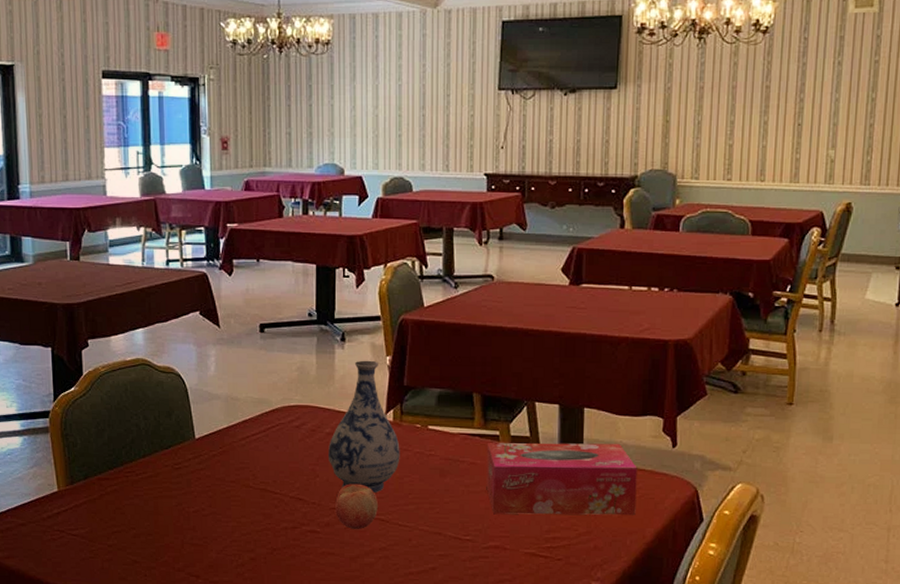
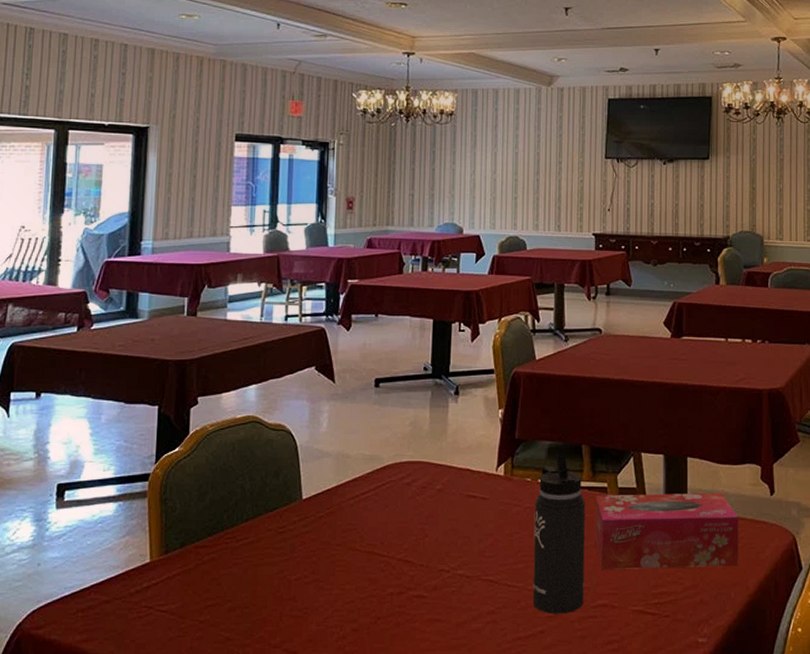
vase: present [328,360,400,493] -> none [438,413,510,551]
fruit: present [335,483,378,529] -> none [443,542,487,592]
thermos bottle: none [424,400,477,553] -> present [533,452,586,614]

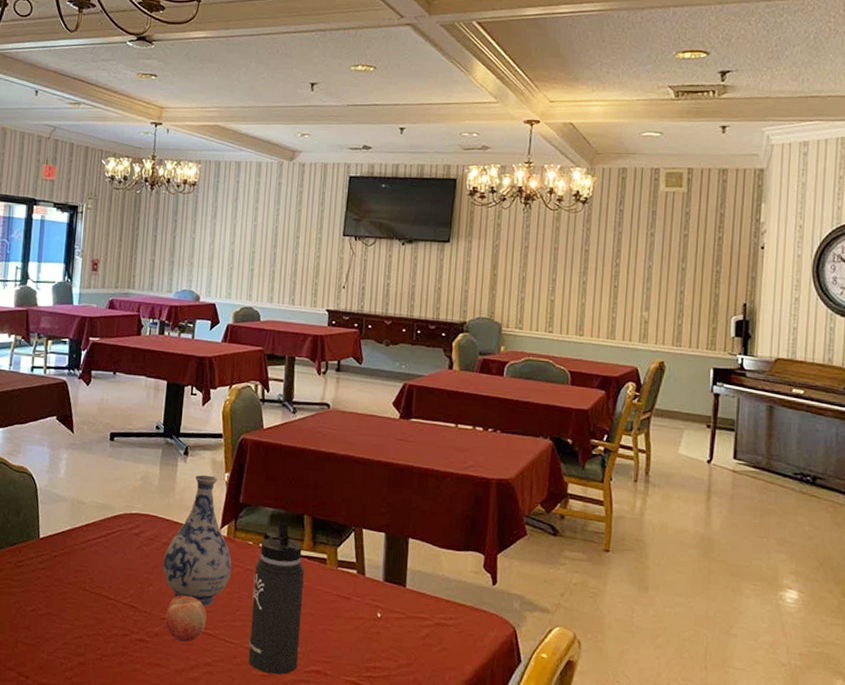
vase: none [438,413,510,551] -> present [163,474,232,606]
fruit: none [443,542,487,592] -> present [165,595,207,642]
tissue box: present [595,493,739,569] -> none [311,565,458,651]

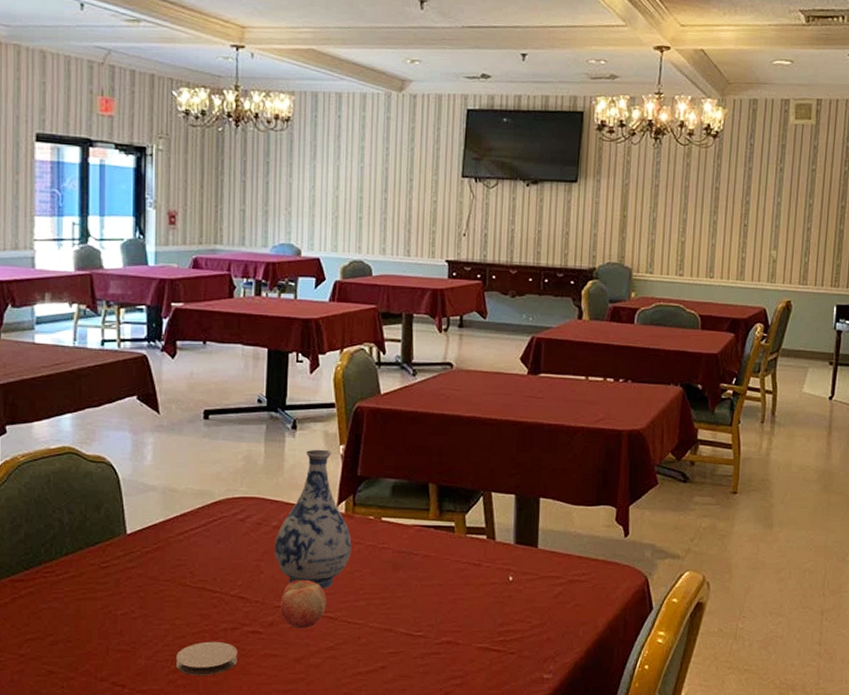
coaster: none [72,644,126,677] -> present [176,641,238,676]
thermos bottle: present [248,520,305,675] -> none [374,490,432,650]

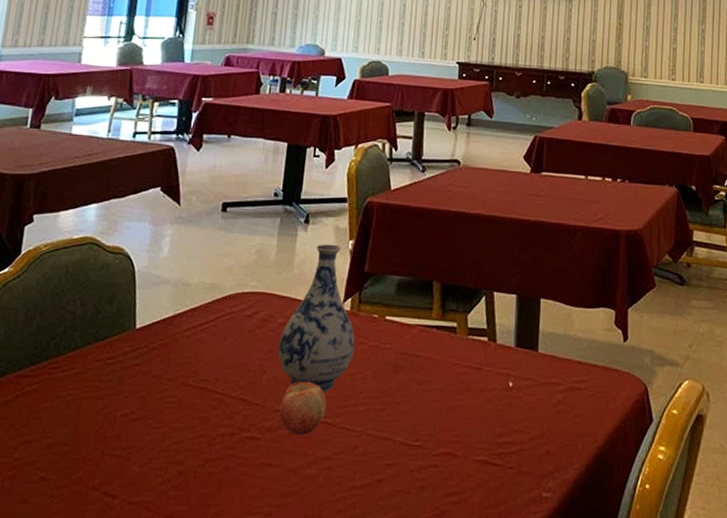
coaster: present [176,641,238,676] -> none [170,447,234,486]

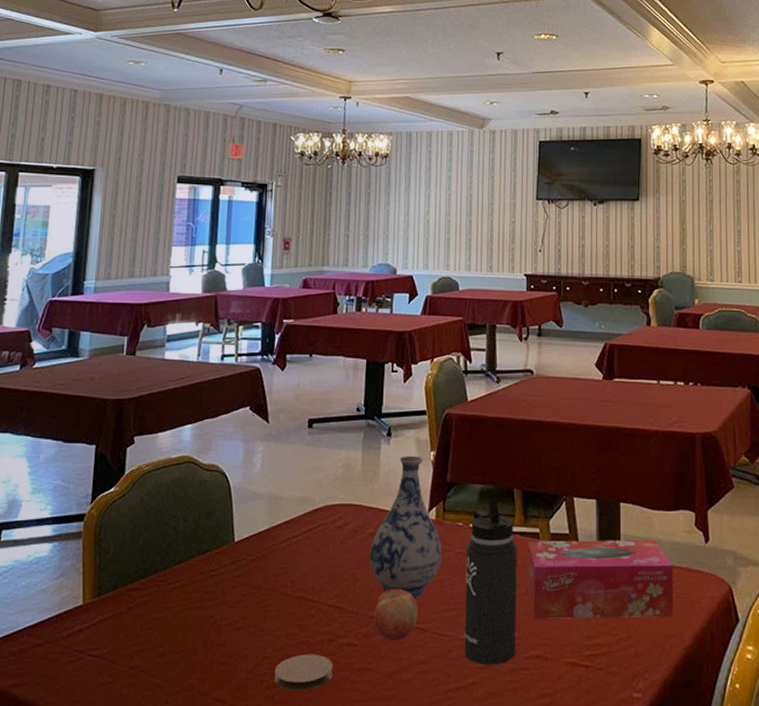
coaster: none [170,447,234,486] -> present [274,654,333,691]
thermos bottle: none [371,288,433,462] -> present [464,496,518,665]
tissue box: none [440,335,590,416] -> present [527,540,674,619]

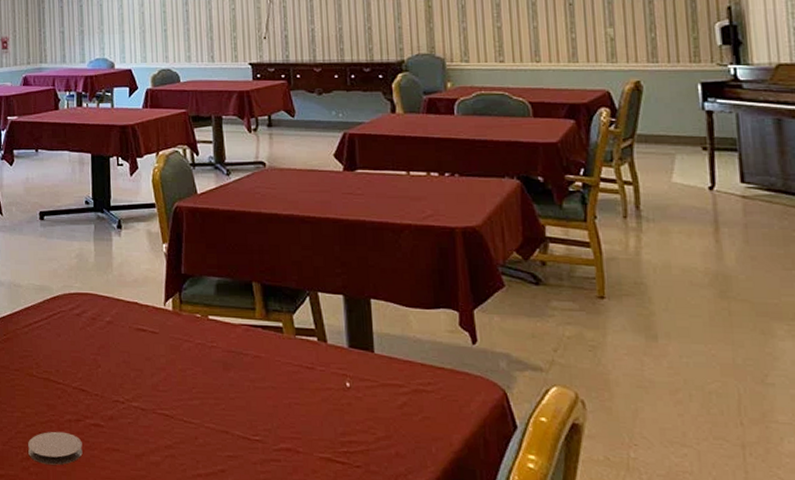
vase: present [370,455,442,598] -> none [109,247,182,385]
fruit: present [374,589,418,640] -> none [118,375,161,424]
thermos bottle: present [464,496,518,665] -> none [206,289,265,455]
tissue box: present [527,540,674,619] -> none [270,335,439,419]

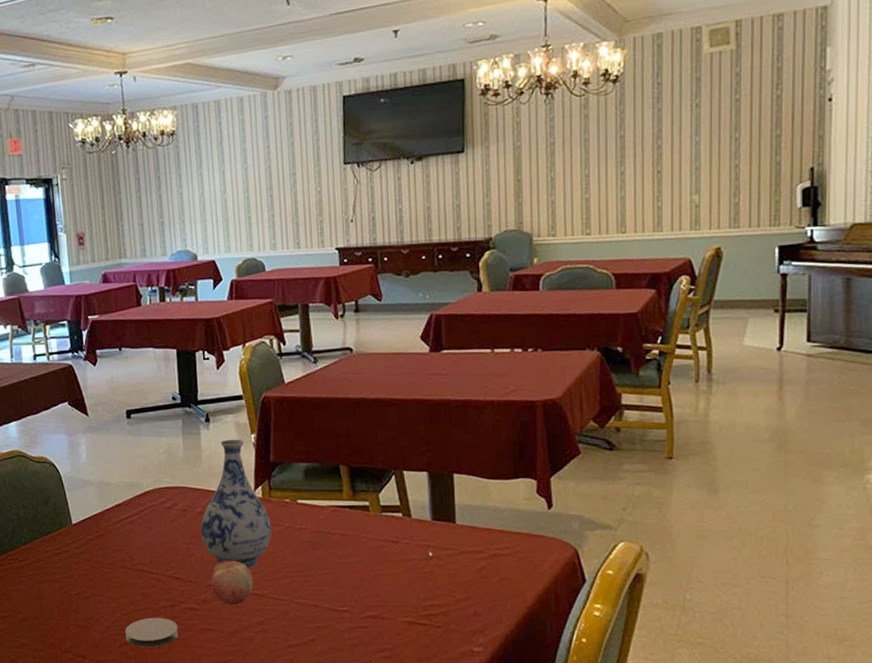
vase: none [109,247,182,385] -> present [200,439,272,568]
fruit: none [118,375,161,424] -> present [211,560,253,605]

